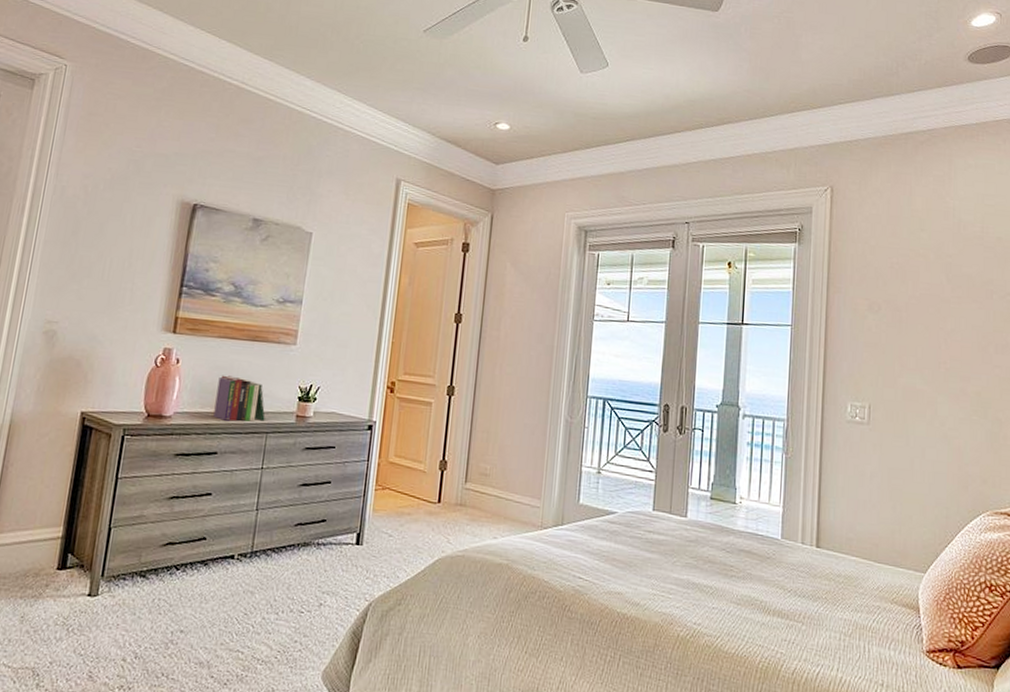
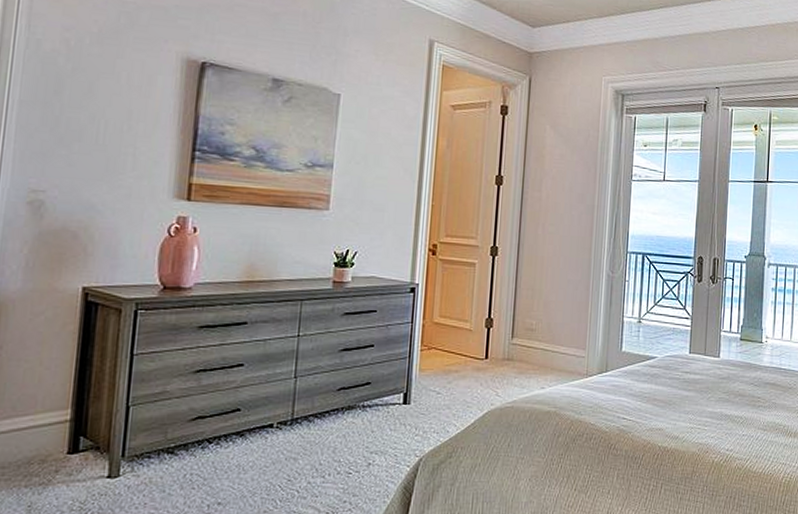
books: present [213,375,265,422] -> none [240,243,299,291]

